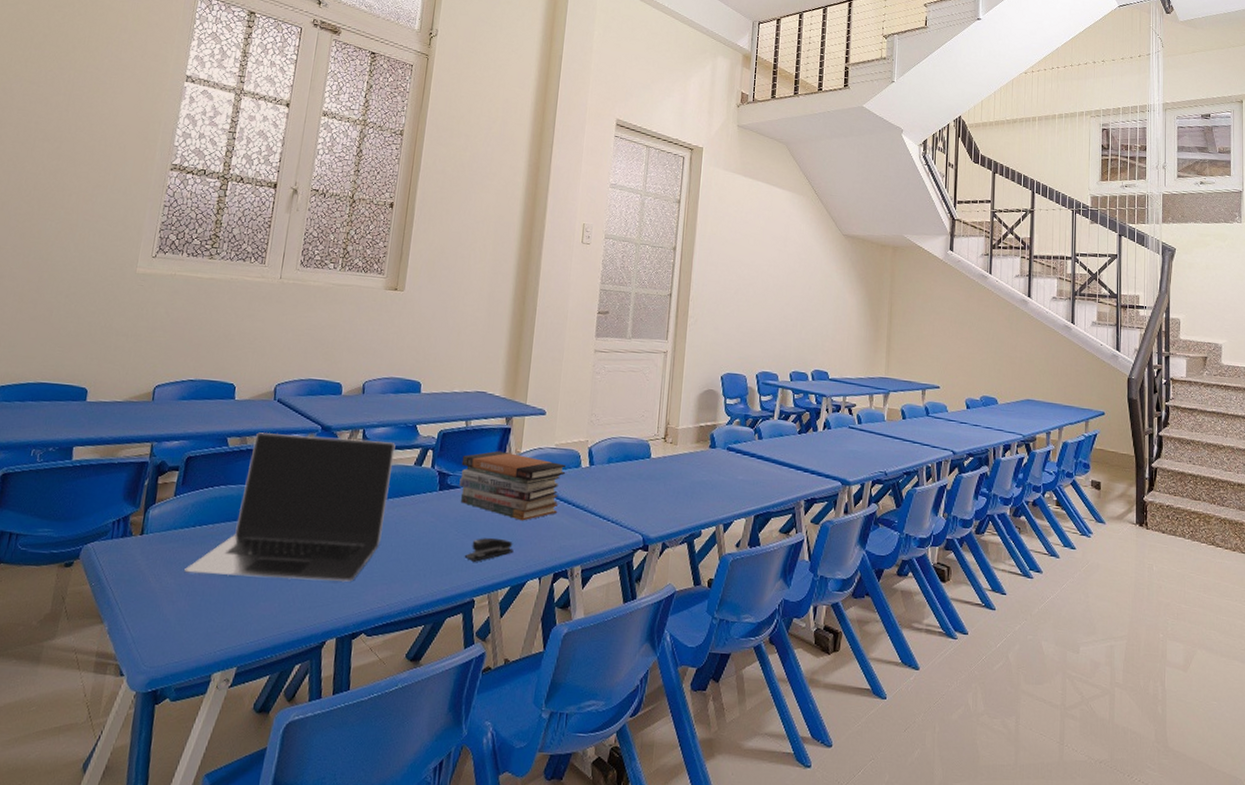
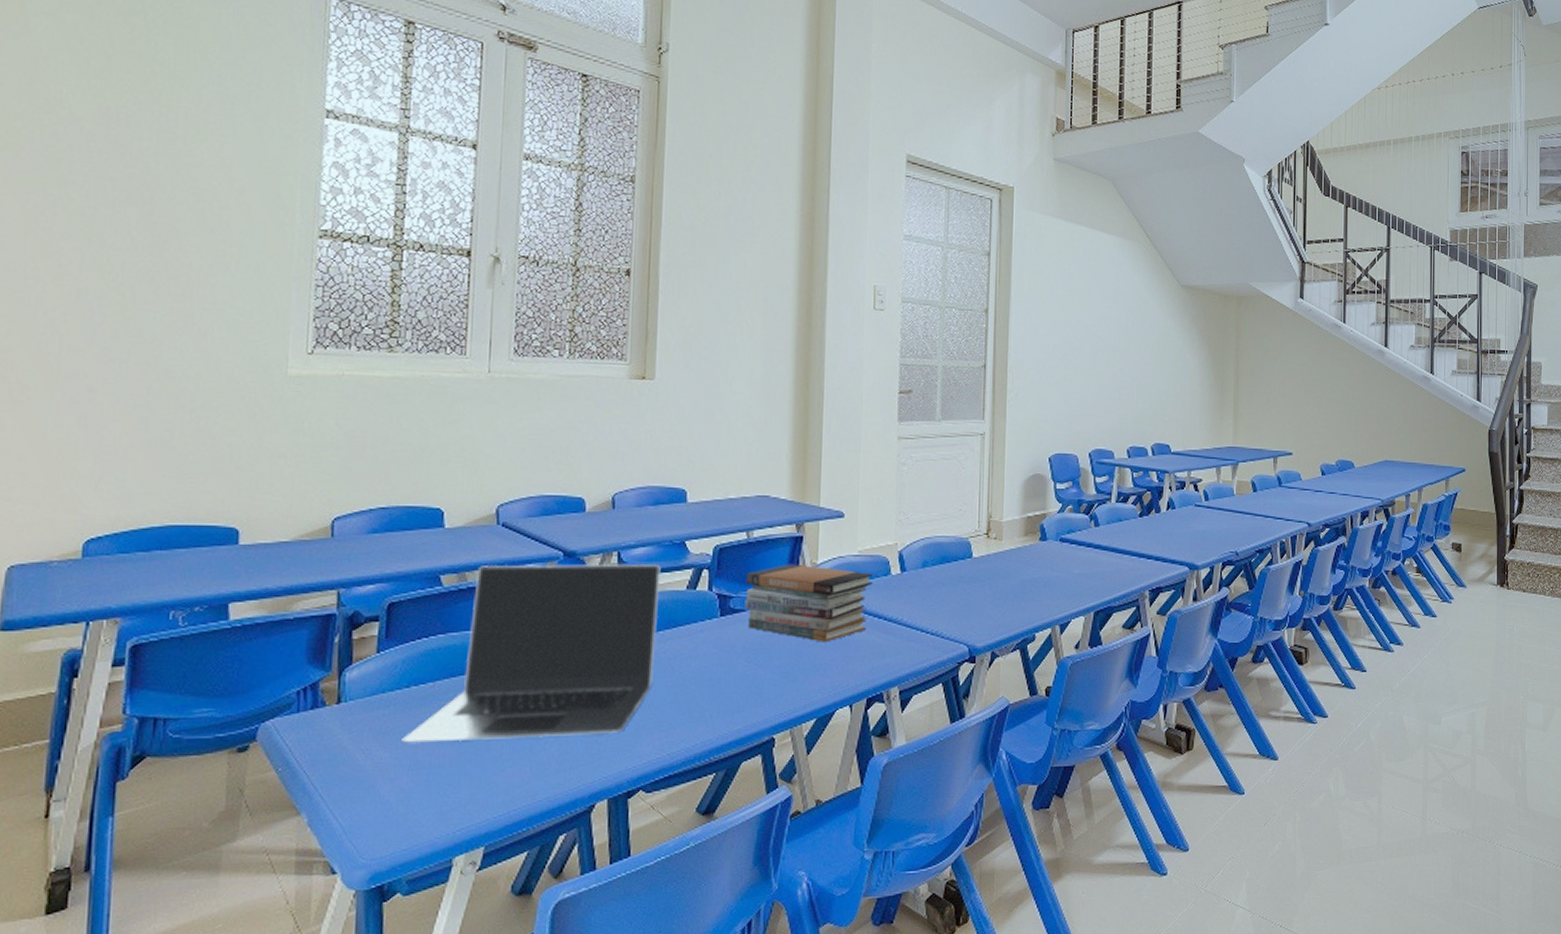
stapler: present [464,537,514,562] -> none [758,664,817,695]

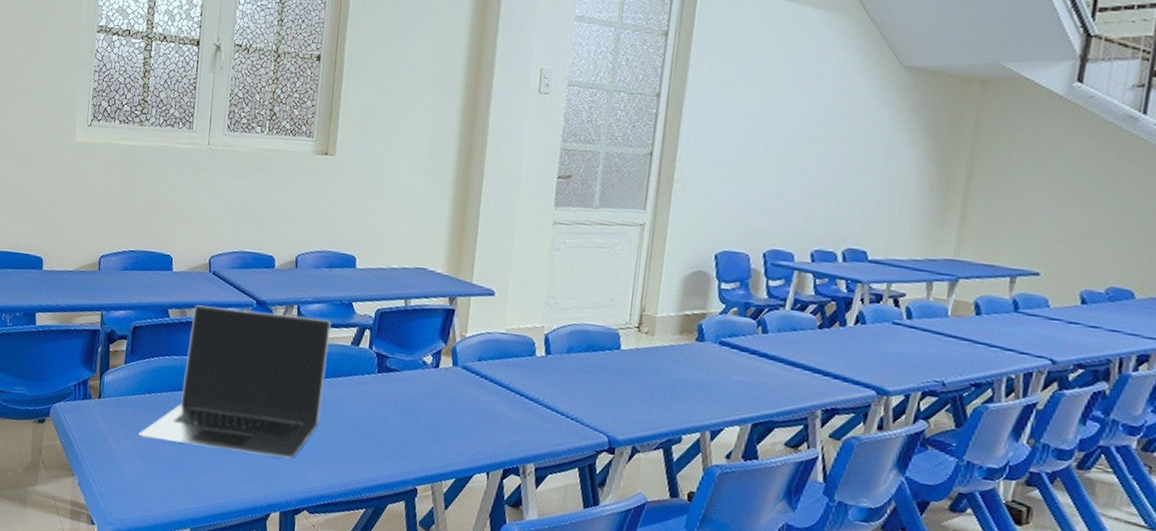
book stack: present [745,564,874,642] -> none [399,333,519,411]

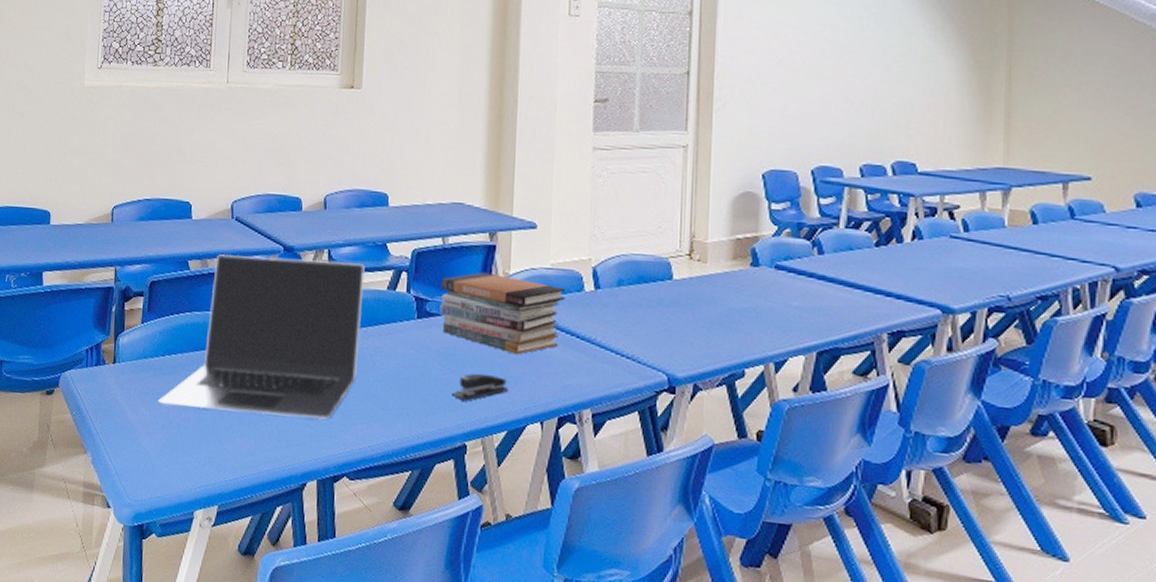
book stack: none [399,333,519,411] -> present [440,272,566,355]
stapler: none [405,425,459,450] -> present [451,373,508,401]

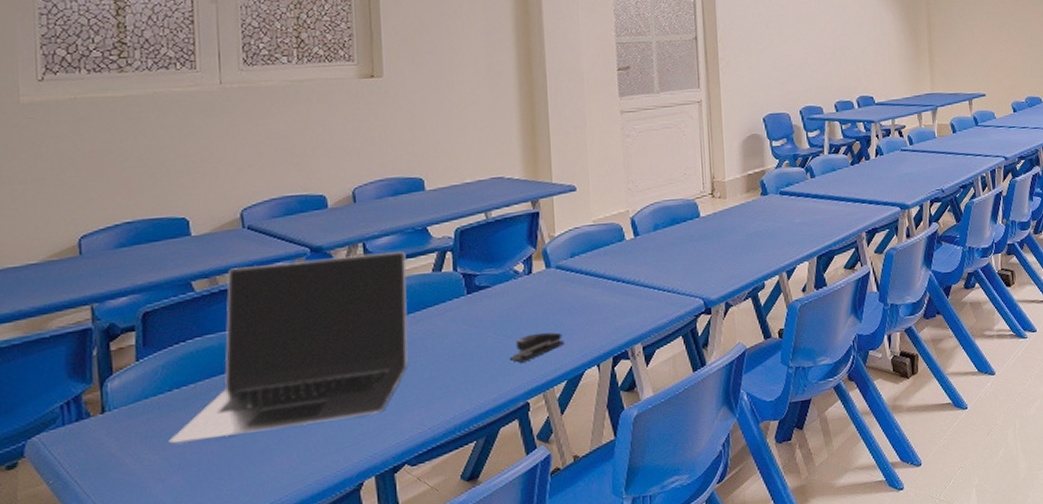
book stack: present [440,272,566,355] -> none [488,238,609,309]

